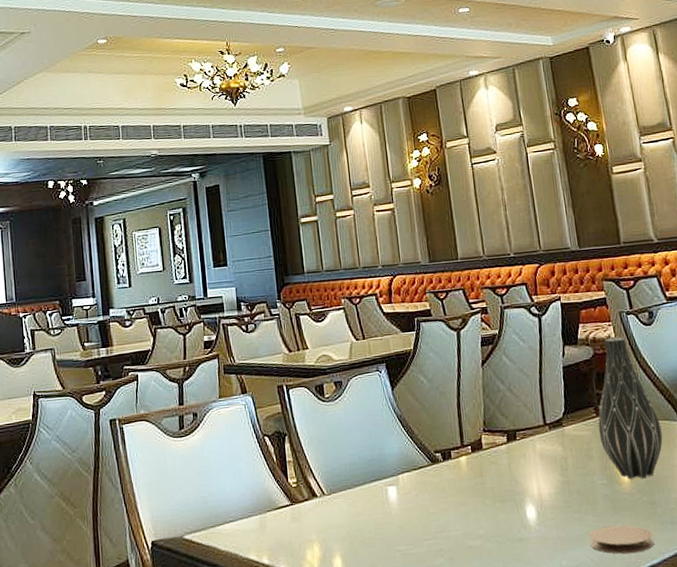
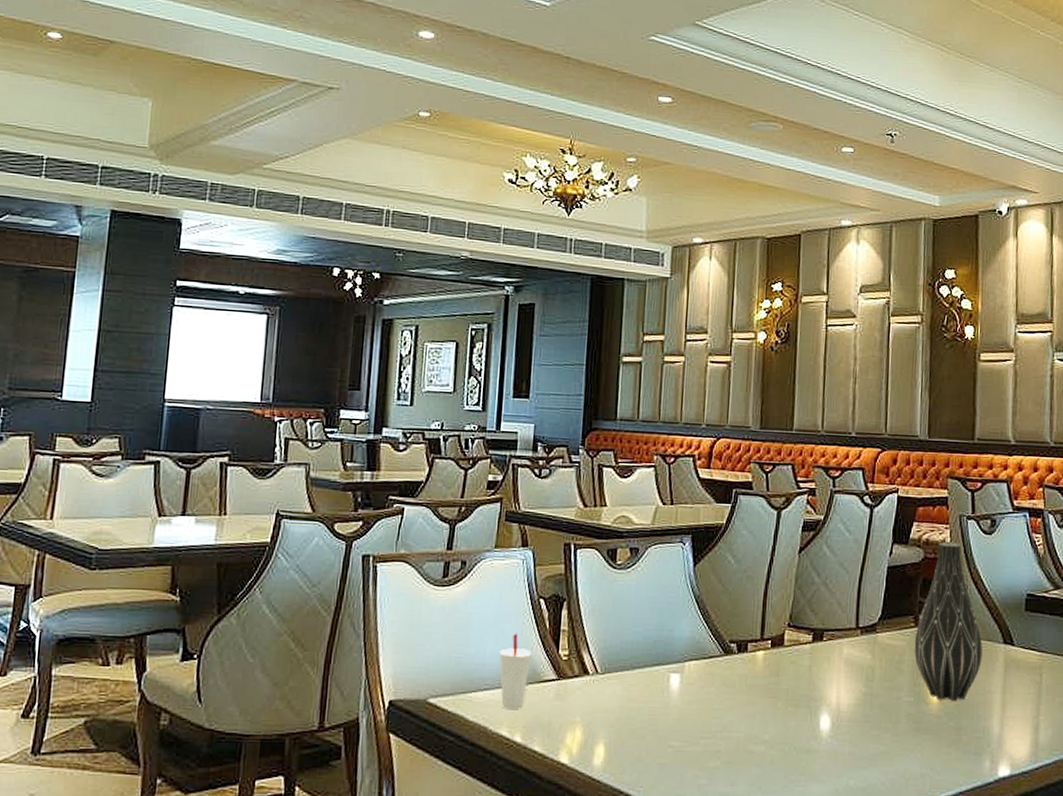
cup: none [237,469,266,536] -> present [499,633,531,709]
coaster: present [588,525,654,554] -> none [883,748,953,780]

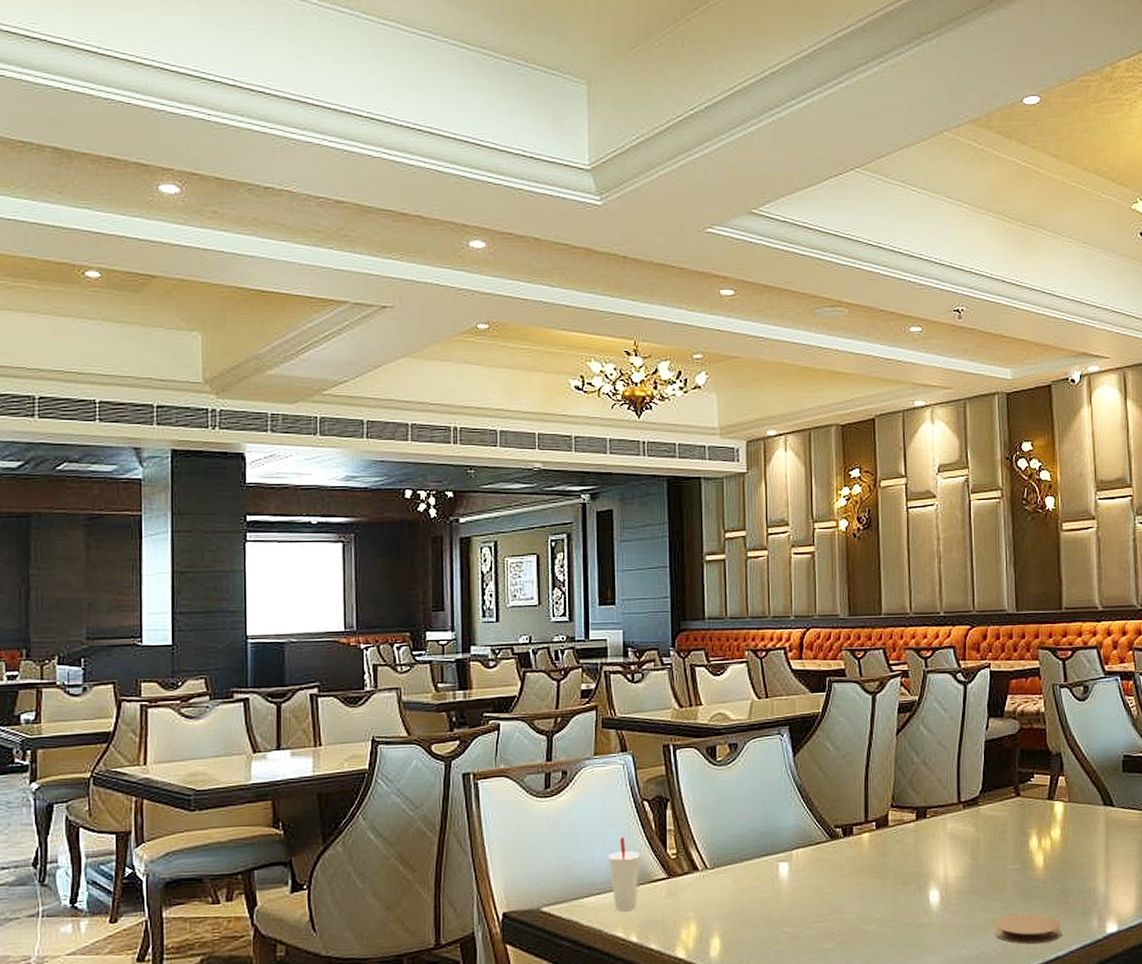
coaster: none [883,748,953,780] -> present [993,913,1062,944]
vase: present [914,542,983,702] -> none [1016,711,1084,866]

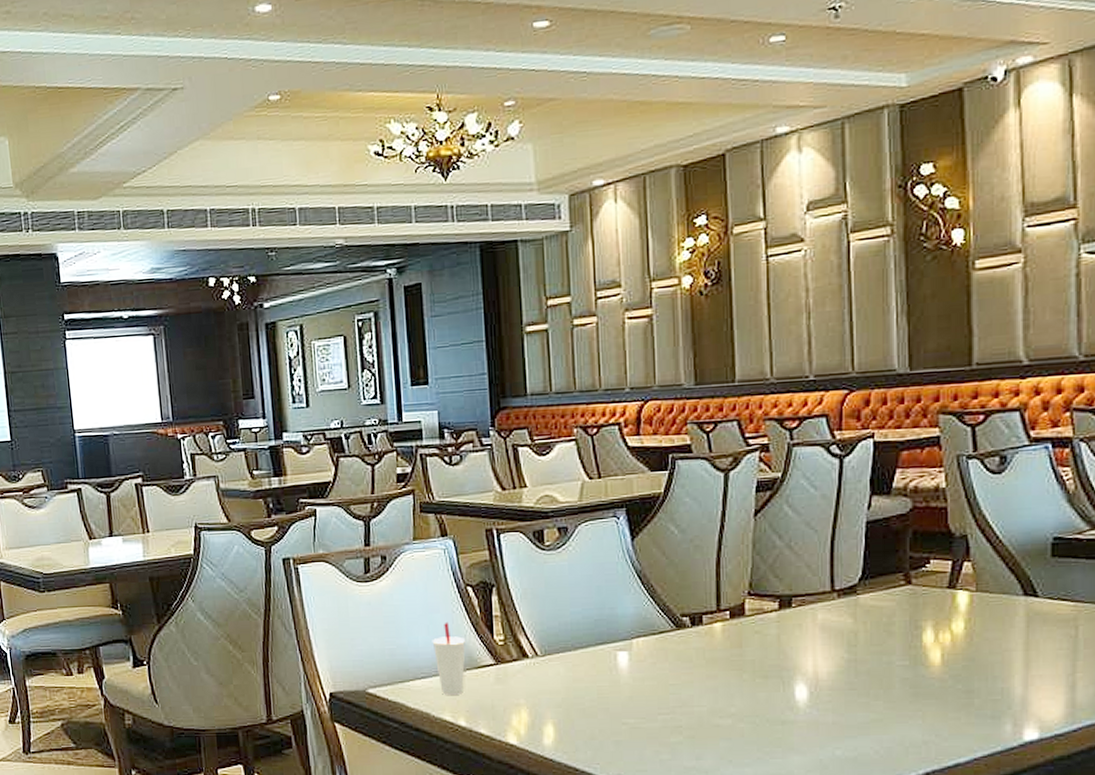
coaster: present [993,913,1062,944] -> none [875,715,964,748]

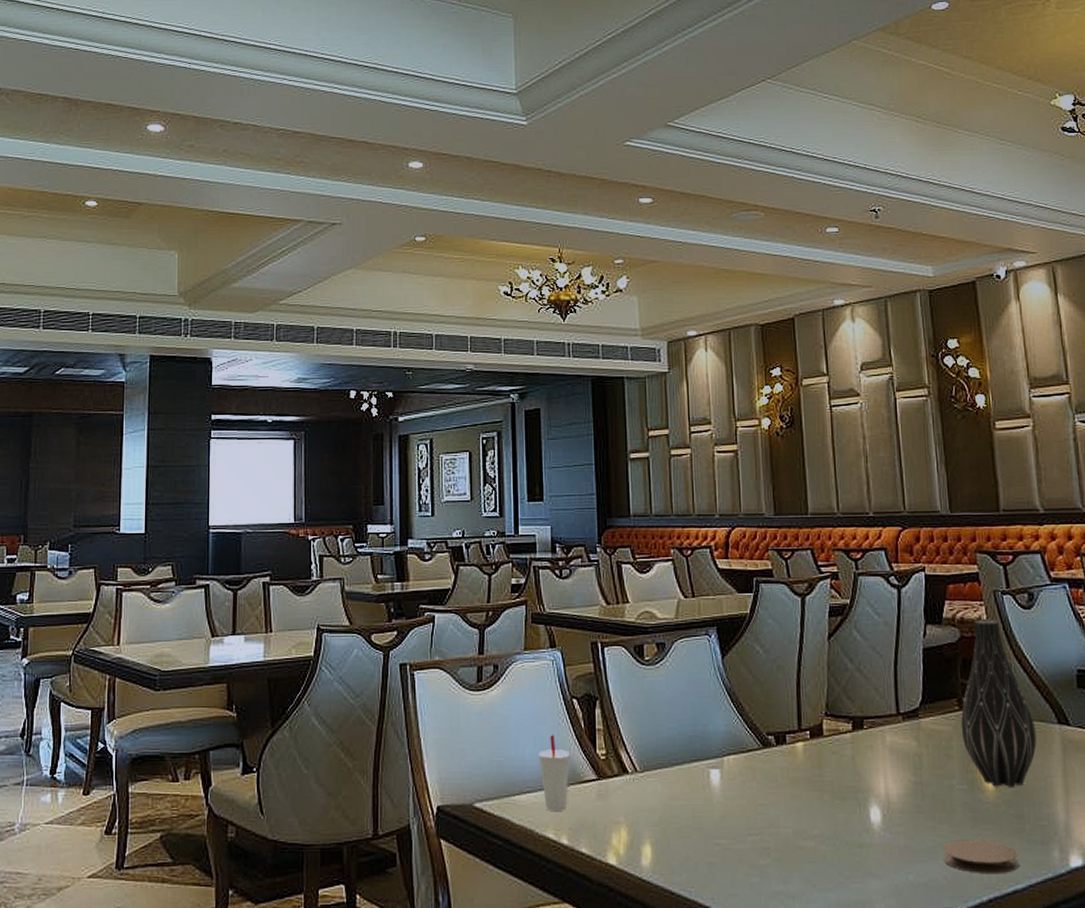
coaster: none [875,715,964,748] -> present [942,839,1020,873]
vase: none [906,487,996,663] -> present [960,620,1037,788]

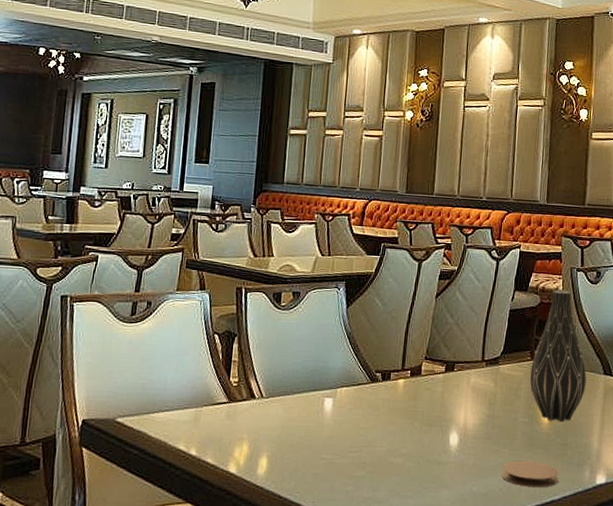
cup: present [538,734,570,811] -> none [178,363,206,427]

